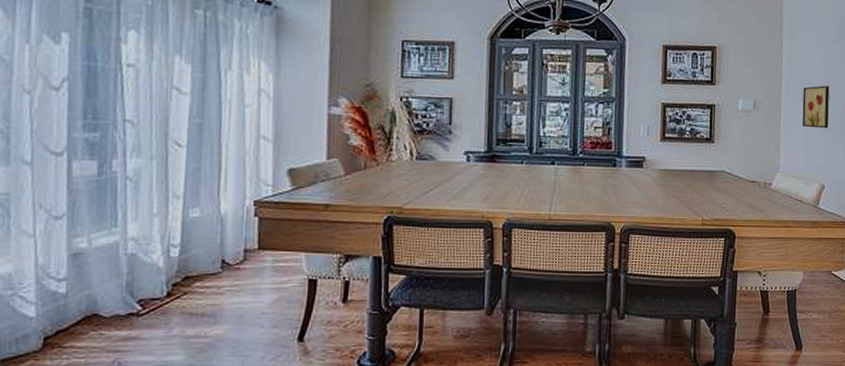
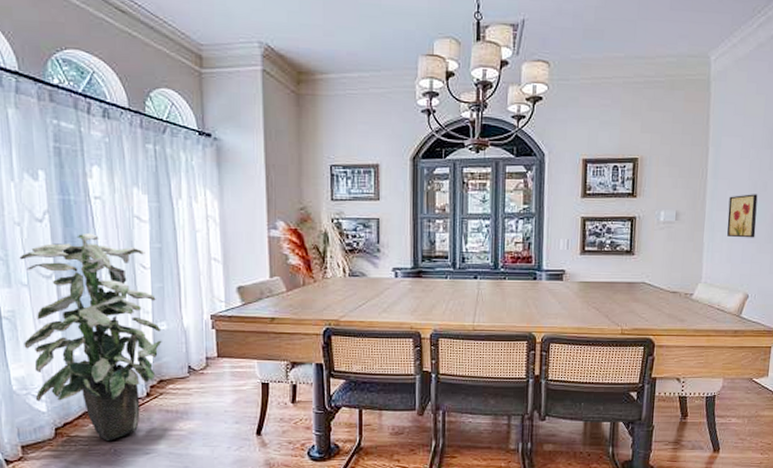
indoor plant: none [16,104,193,351] -> present [19,232,162,440]

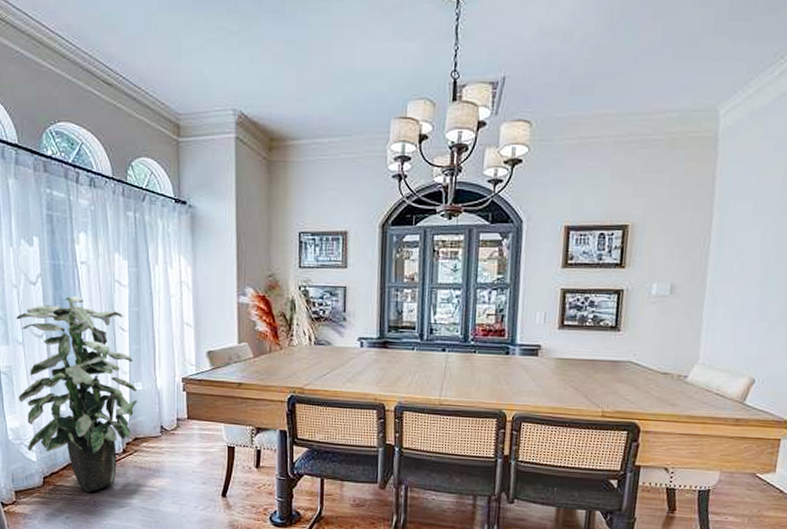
wall art: present [727,194,758,238] -> none [731,265,772,316]

